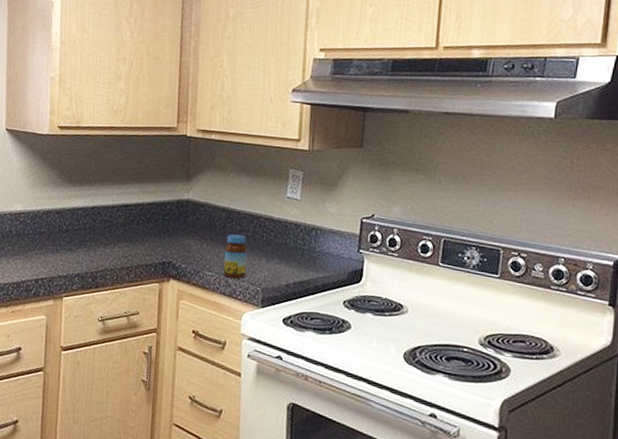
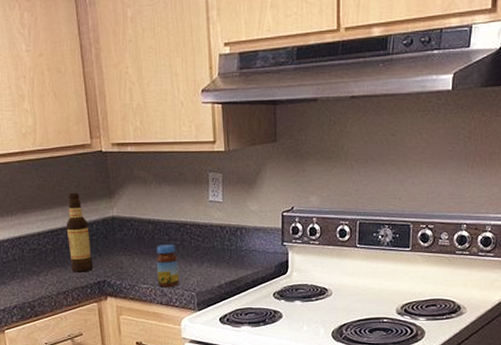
bottle: none [139,171,163,251] -> present [66,193,94,272]

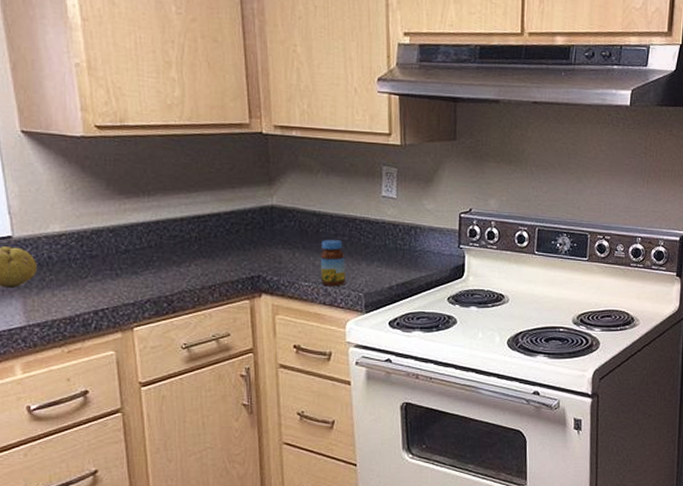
bottle: present [66,193,94,272] -> none [216,176,247,265]

